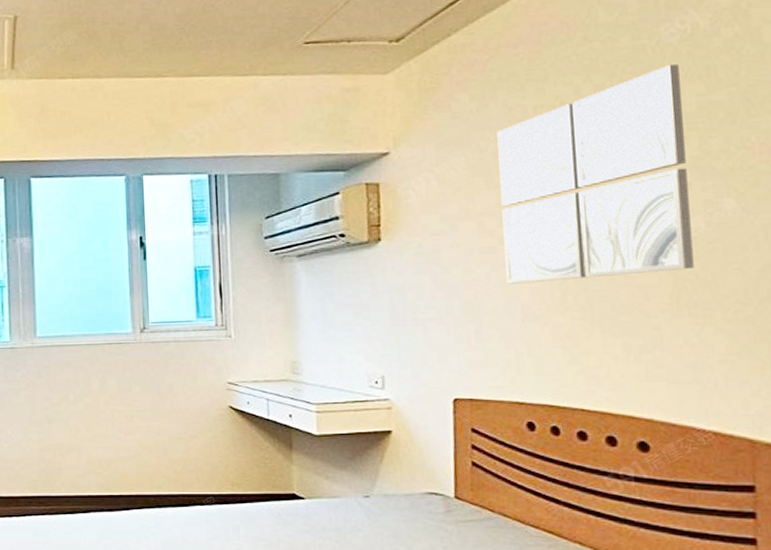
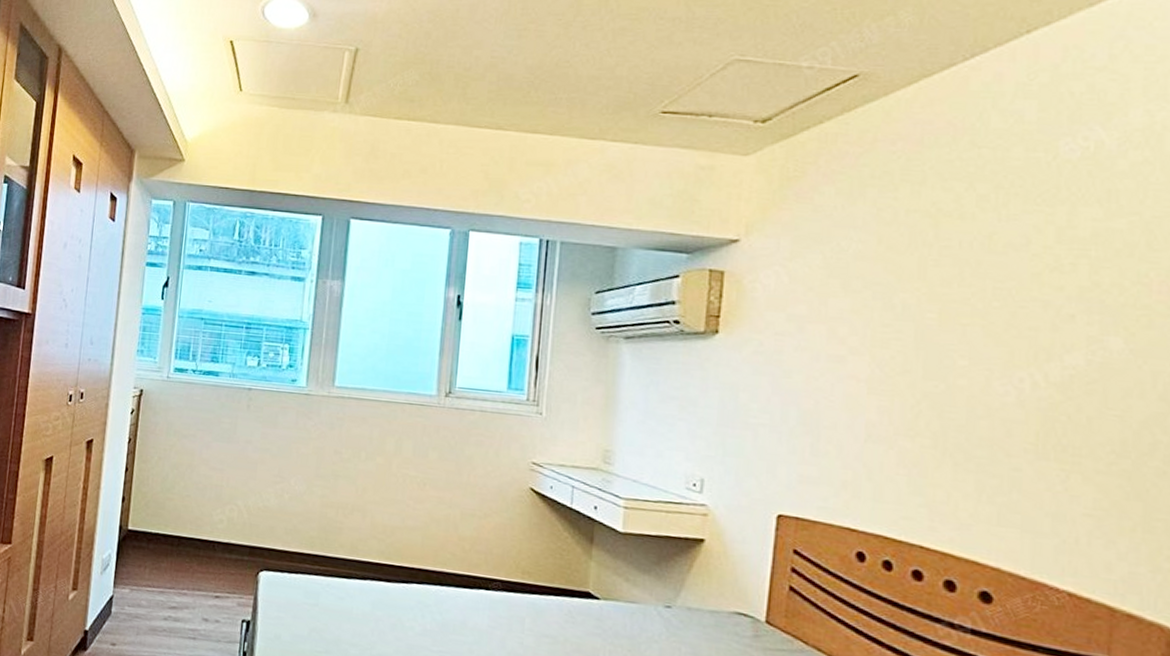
wall art: present [497,64,694,284] -> none [852,182,1076,410]

